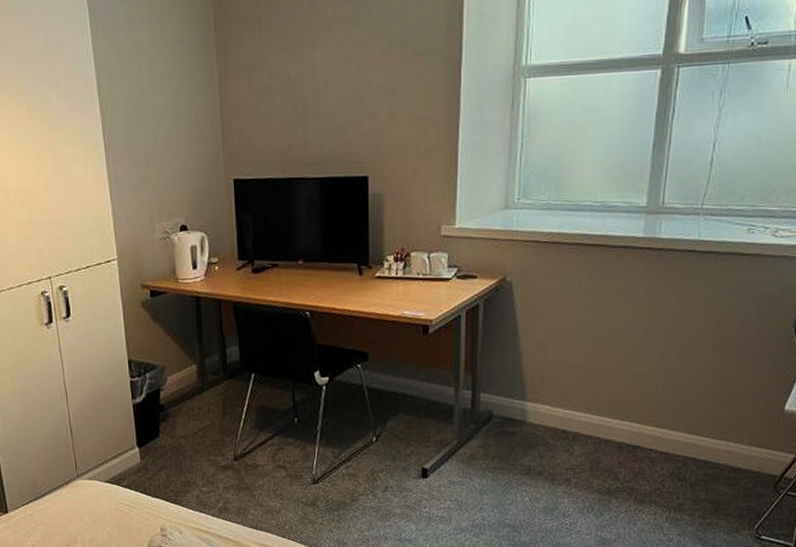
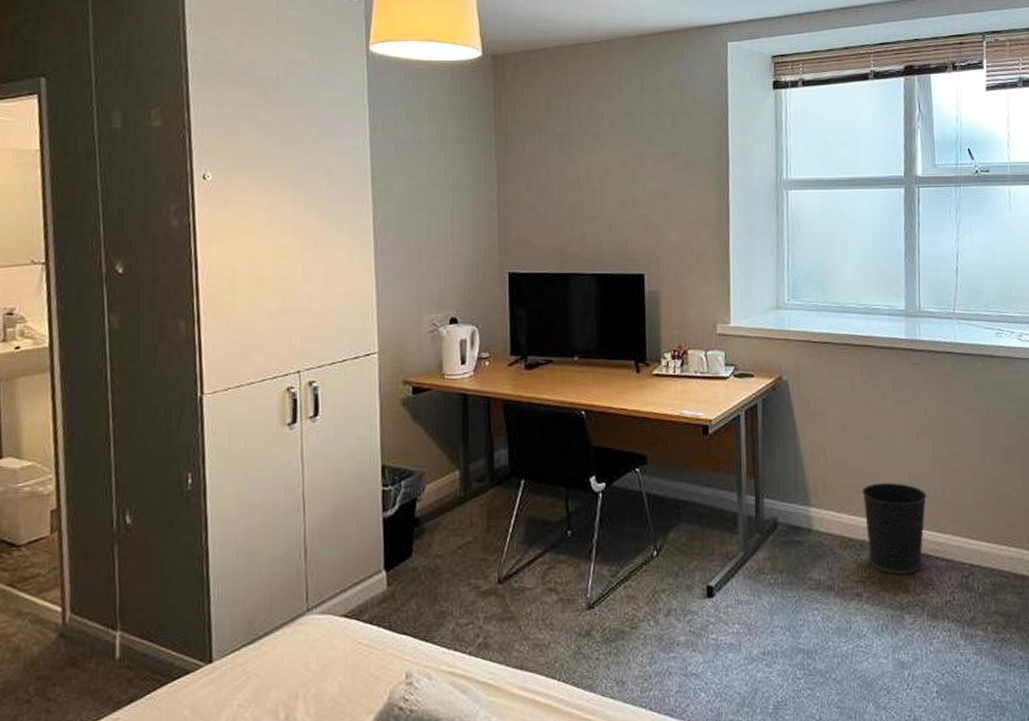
wastebasket: none [580,379,648,464] -> present [862,482,928,575]

